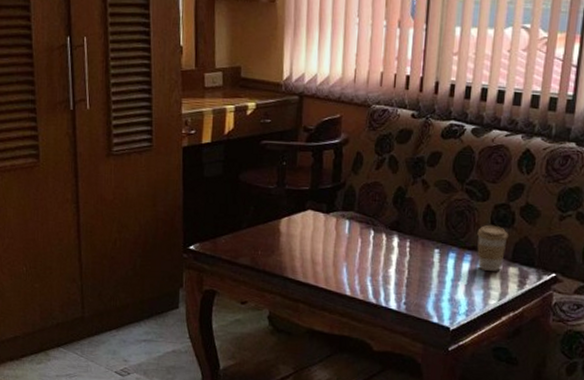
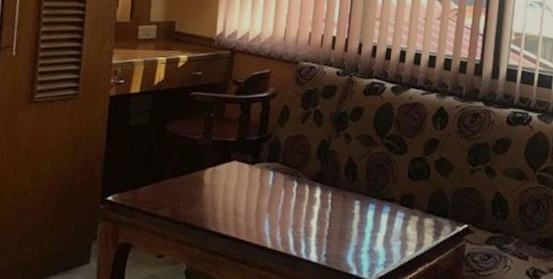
coffee cup: present [477,225,508,271] -> none [395,178,424,223]

